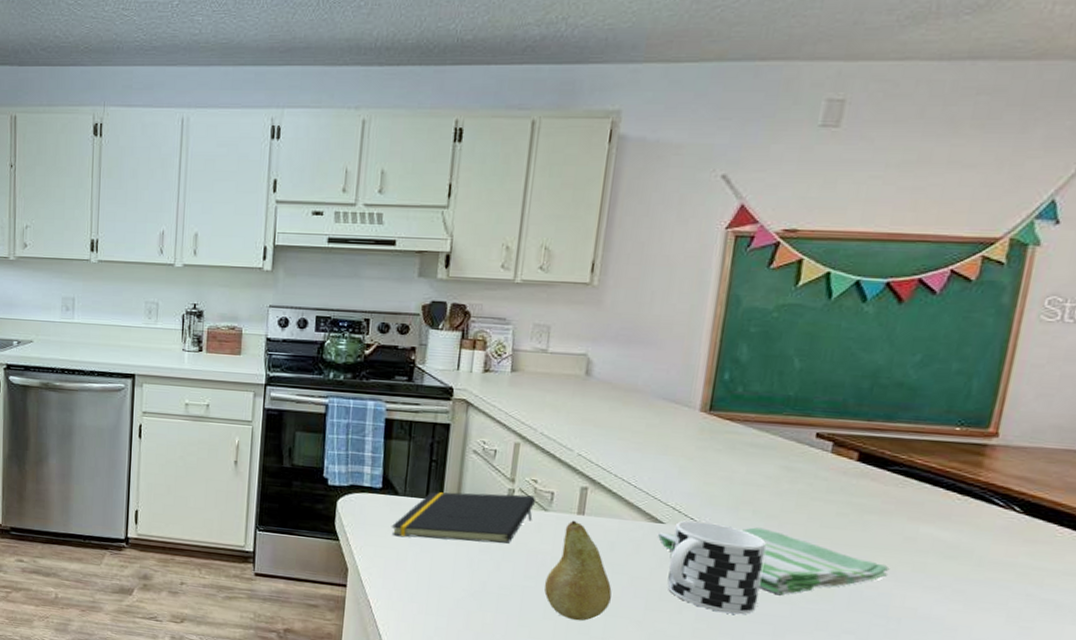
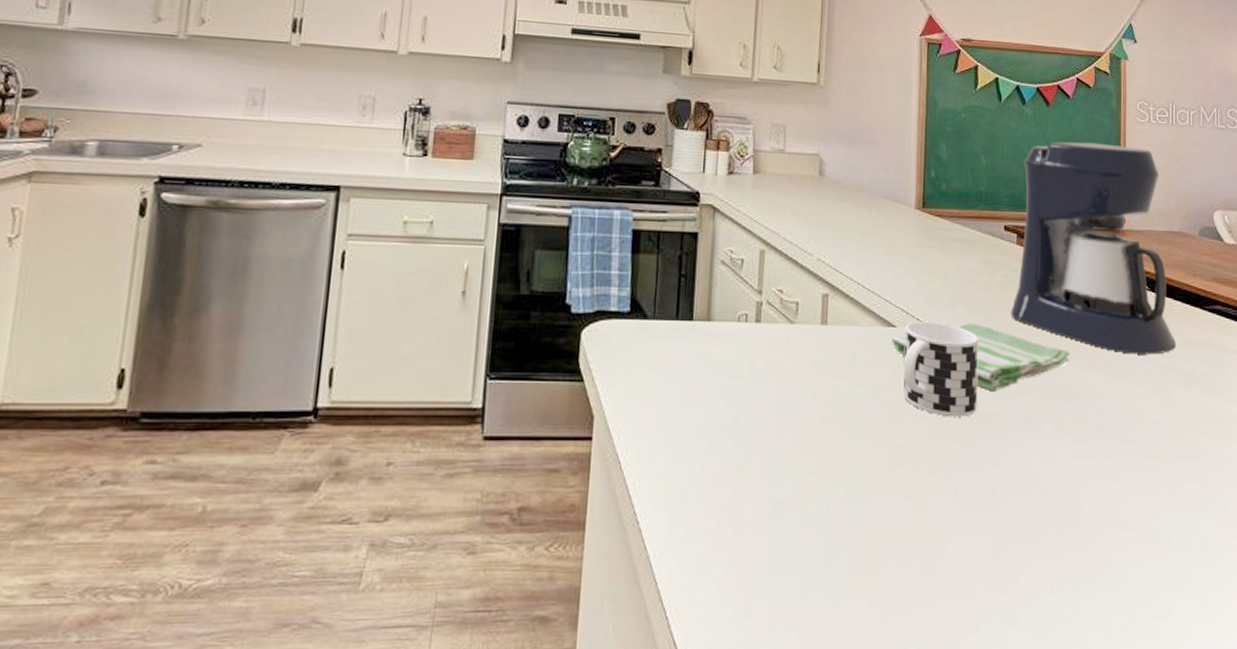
notepad: present [391,491,536,544] -> none [640,307,783,369]
fruit: present [544,520,612,621] -> none [795,332,857,446]
coffee maker: none [812,344,1066,582] -> present [1011,142,1176,355]

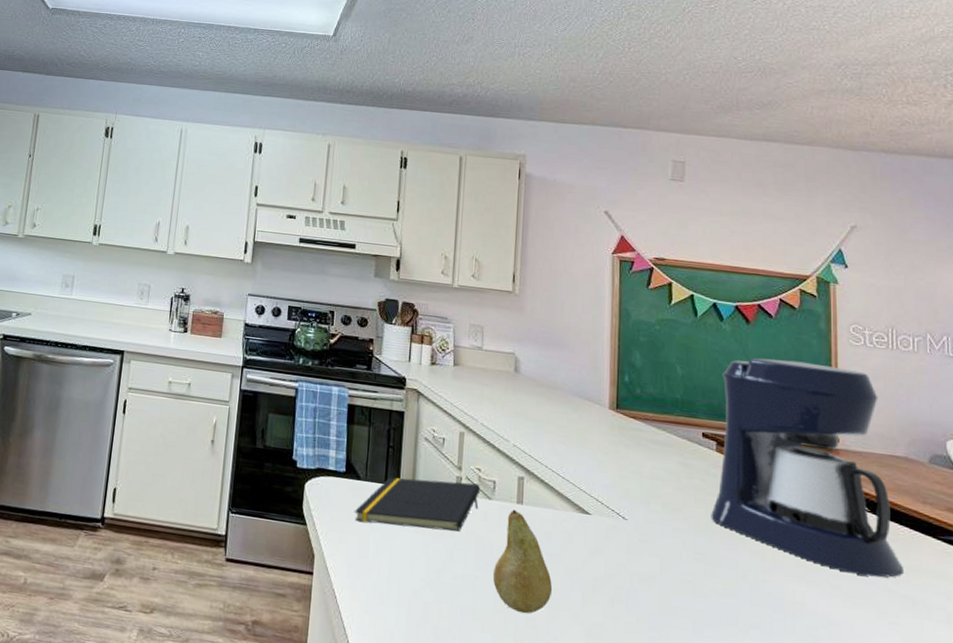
notepad: none [640,307,783,369] -> present [354,477,481,532]
fruit: none [795,332,857,446] -> present [492,509,552,614]
dish towel: present [891,323,1070,392] -> none [585,520,778,589]
cup: present [903,320,979,417] -> none [598,512,677,609]

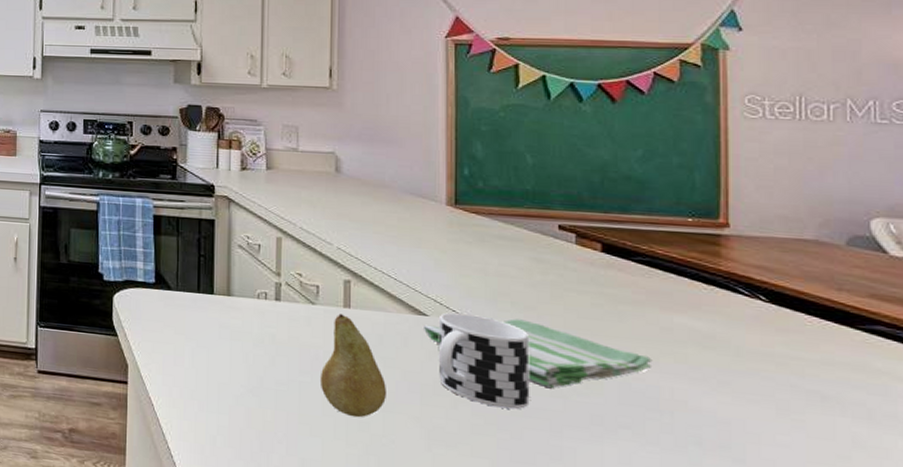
notepad: present [354,477,481,532] -> none [166,286,303,338]
dish towel: none [585,520,778,589] -> present [422,319,652,389]
cup: none [598,512,677,609] -> present [438,312,530,410]
coffee maker: present [711,358,903,578] -> none [570,140,811,372]

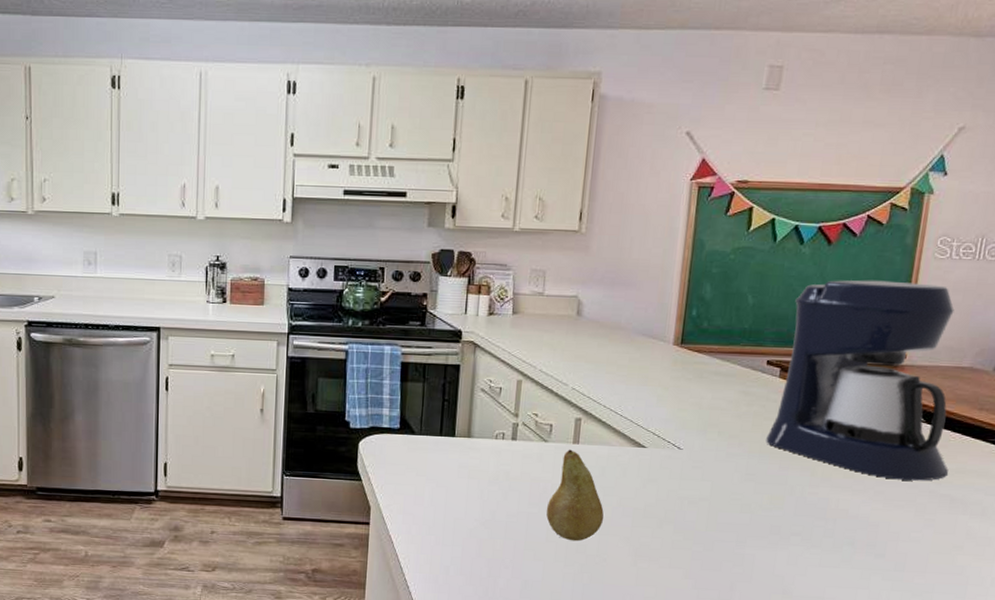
dish towel: present [422,319,652,389] -> none [640,447,827,506]
cup: present [438,312,530,410] -> none [649,443,730,526]
coffee maker: none [570,140,811,372] -> present [766,280,955,481]

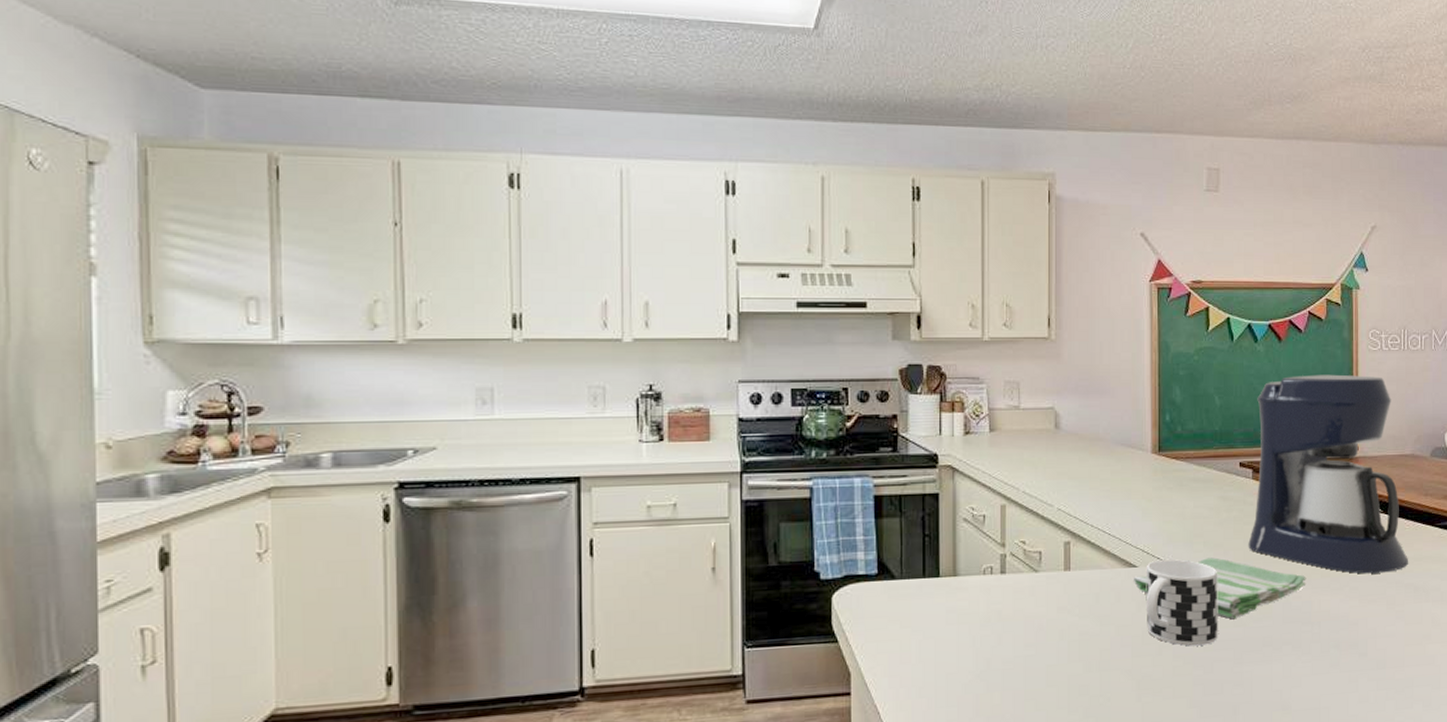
fruit: present [546,449,604,542] -> none [1043,577,1102,683]
dish towel: none [640,447,827,506] -> present [1133,557,1306,620]
cup: none [649,443,730,526] -> present [1146,559,1218,646]

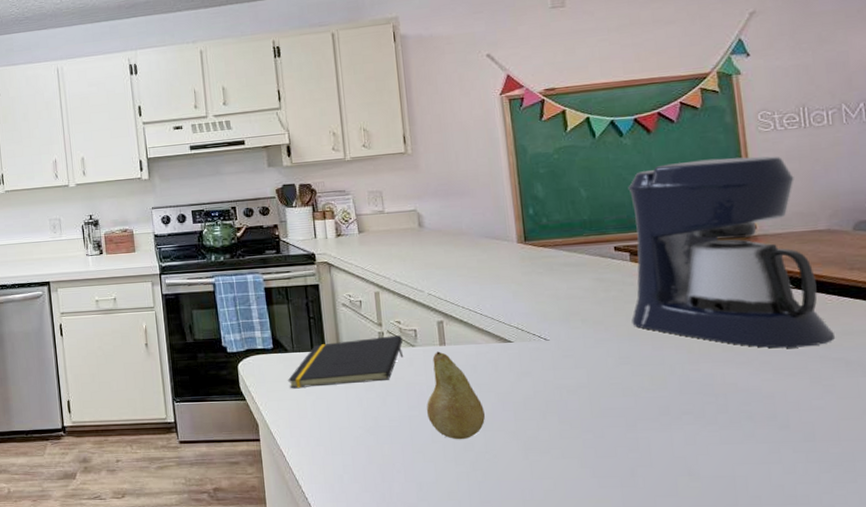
notepad: none [891,558,1027,626] -> present [287,335,404,389]
fruit: none [1043,577,1102,683] -> present [426,351,485,440]
dish towel: present [1133,557,1306,620] -> none [509,333,705,390]
cup: present [1146,559,1218,646] -> none [522,335,607,413]

